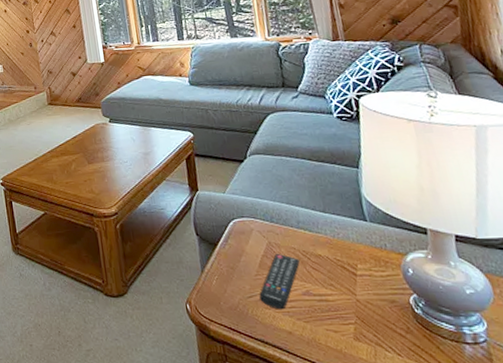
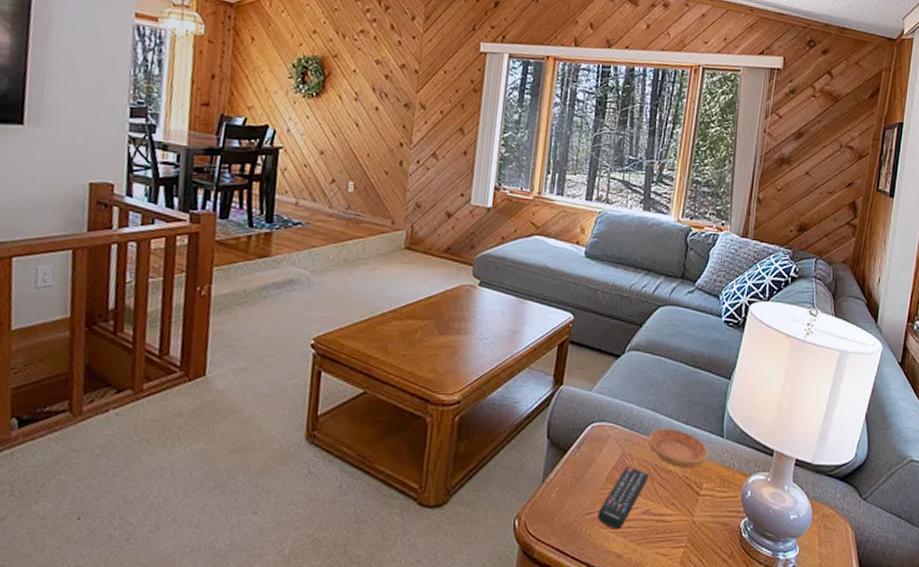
saucer: none [289,217,355,251] -> present [648,427,708,467]

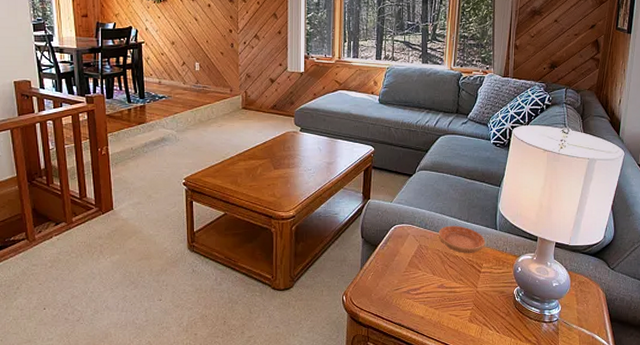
remote control: present [597,465,649,530] -> none [404,254,441,300]

